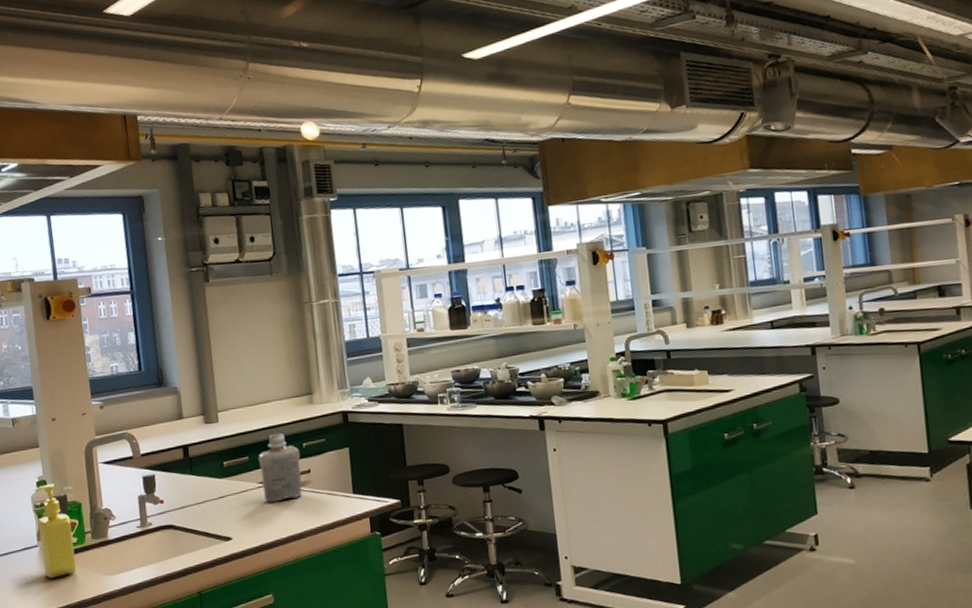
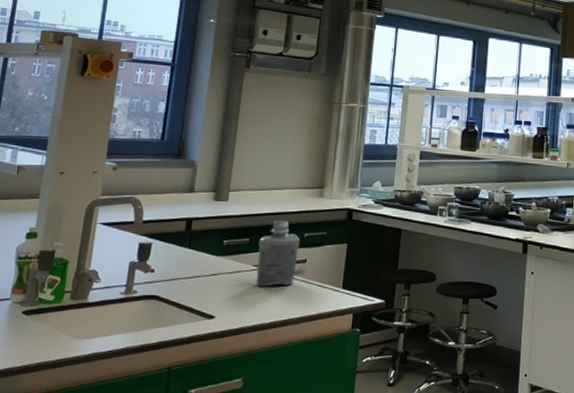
soap dispenser: present [34,484,77,578] -> none [9,237,53,335]

